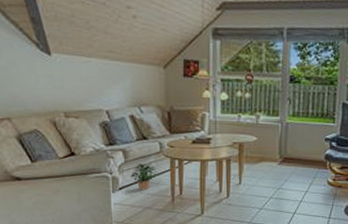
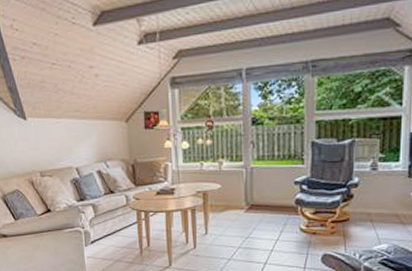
potted plant: present [129,162,158,190] -> none [99,216,126,243]

